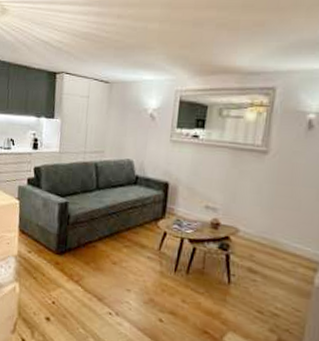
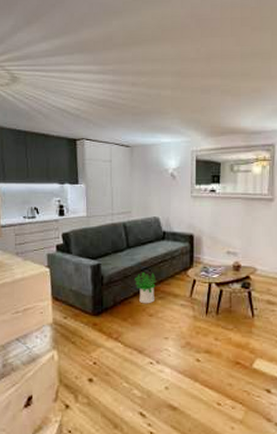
potted plant: none [101,216,124,251] -> present [135,271,157,304]

